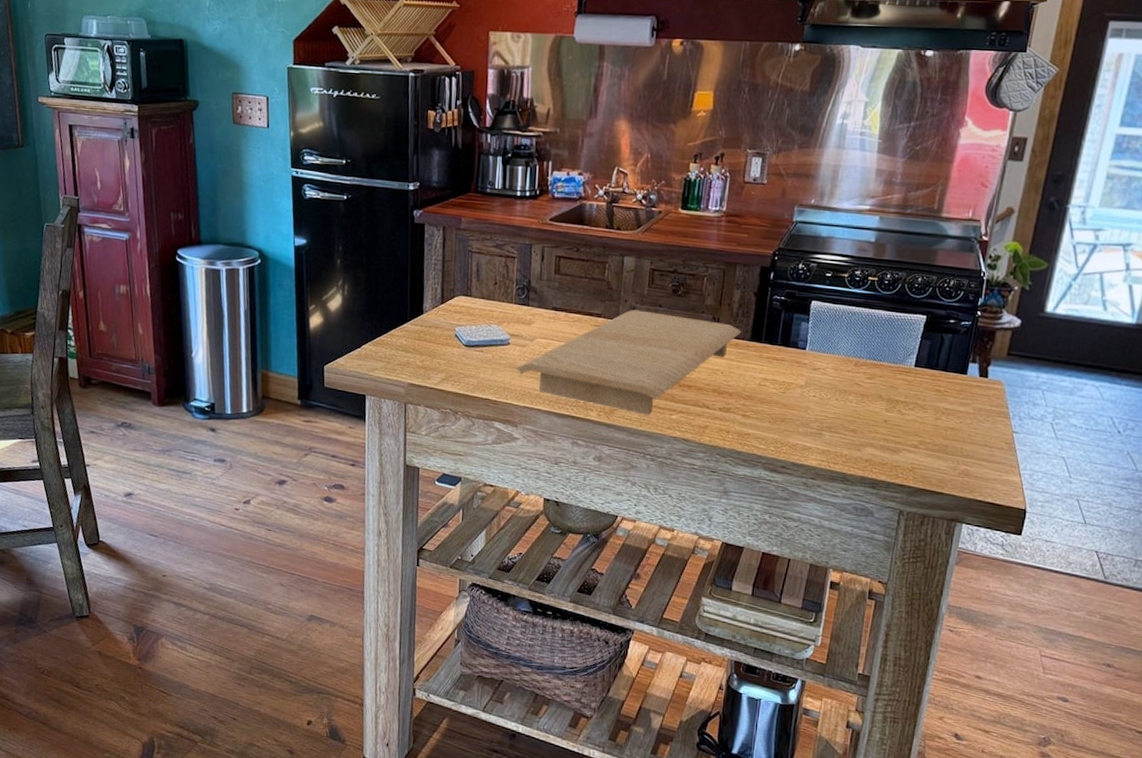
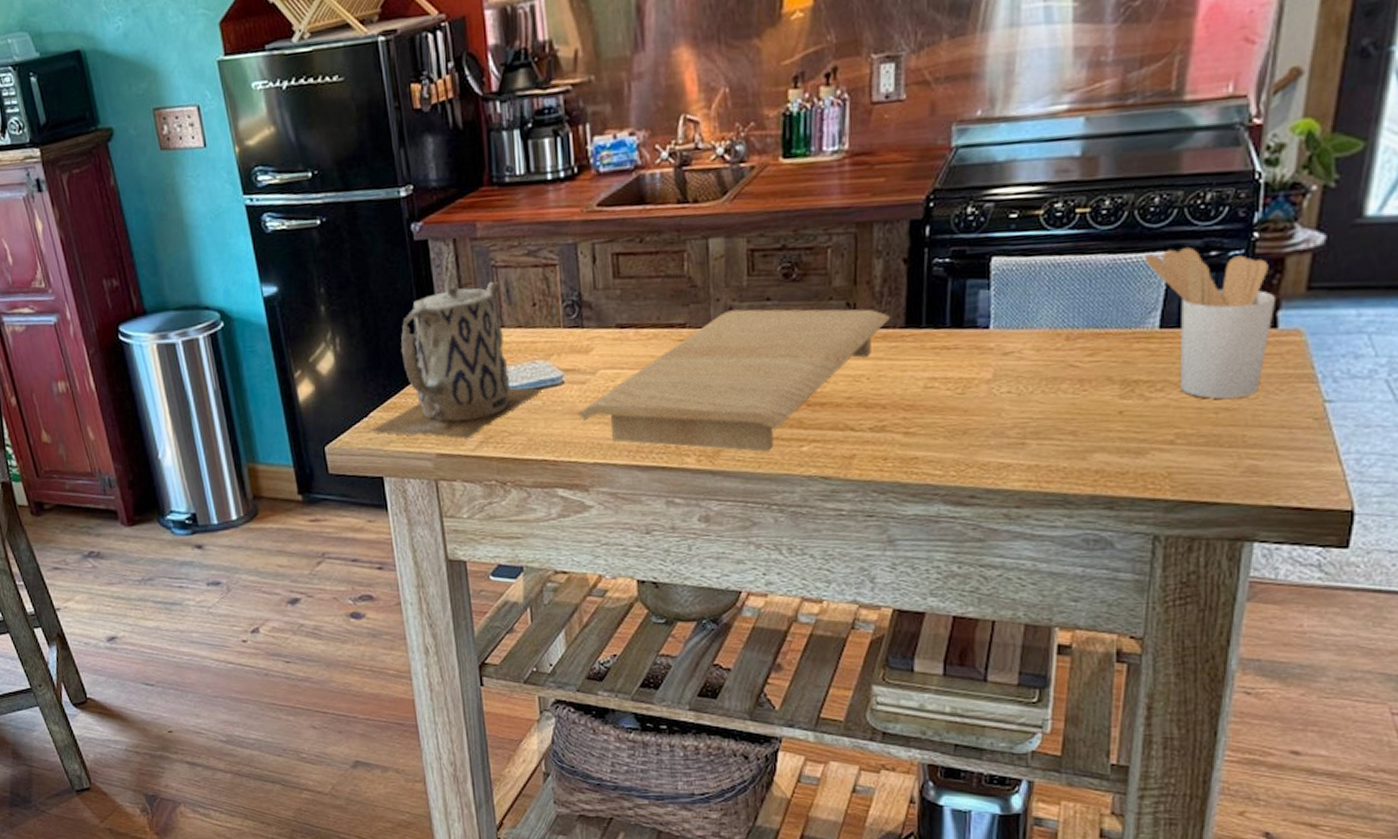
teapot: none [360,250,493,375] -> present [369,272,542,439]
utensil holder: none [909,314,989,422] -> present [1144,247,1277,399]

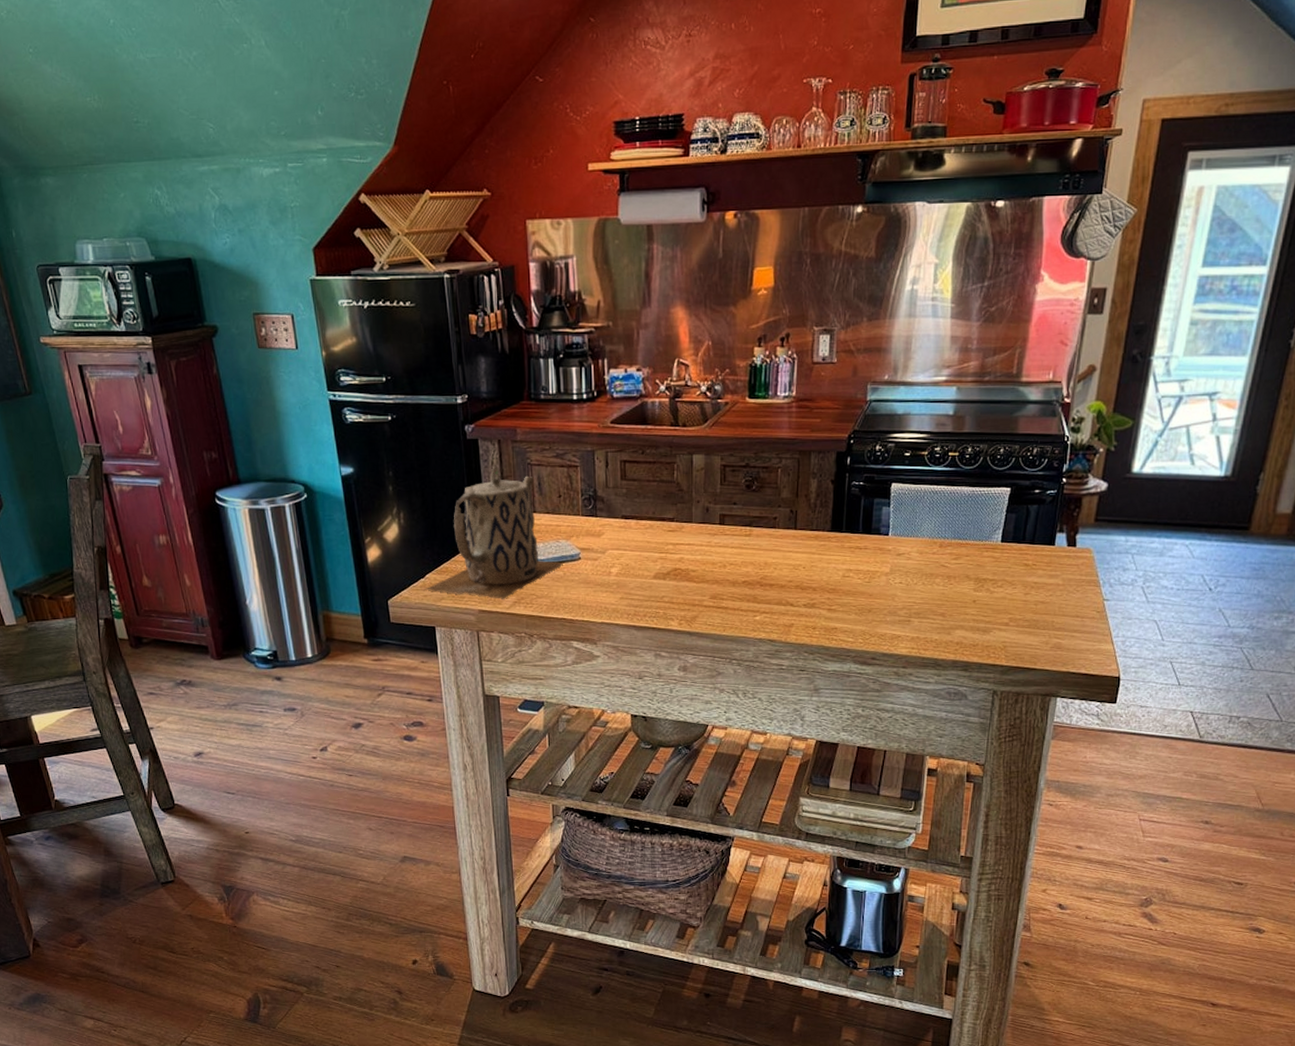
cutting board: present [577,309,891,452] -> none [590,510,821,619]
utensil holder: present [1144,247,1277,399] -> none [992,486,1076,595]

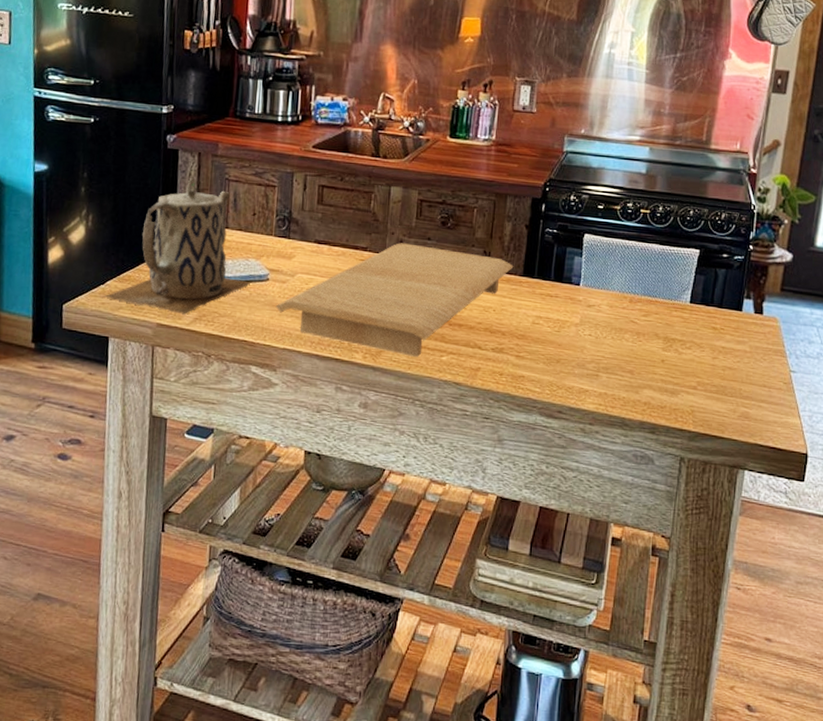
cutting board: none [590,510,821,619] -> present [275,243,514,357]

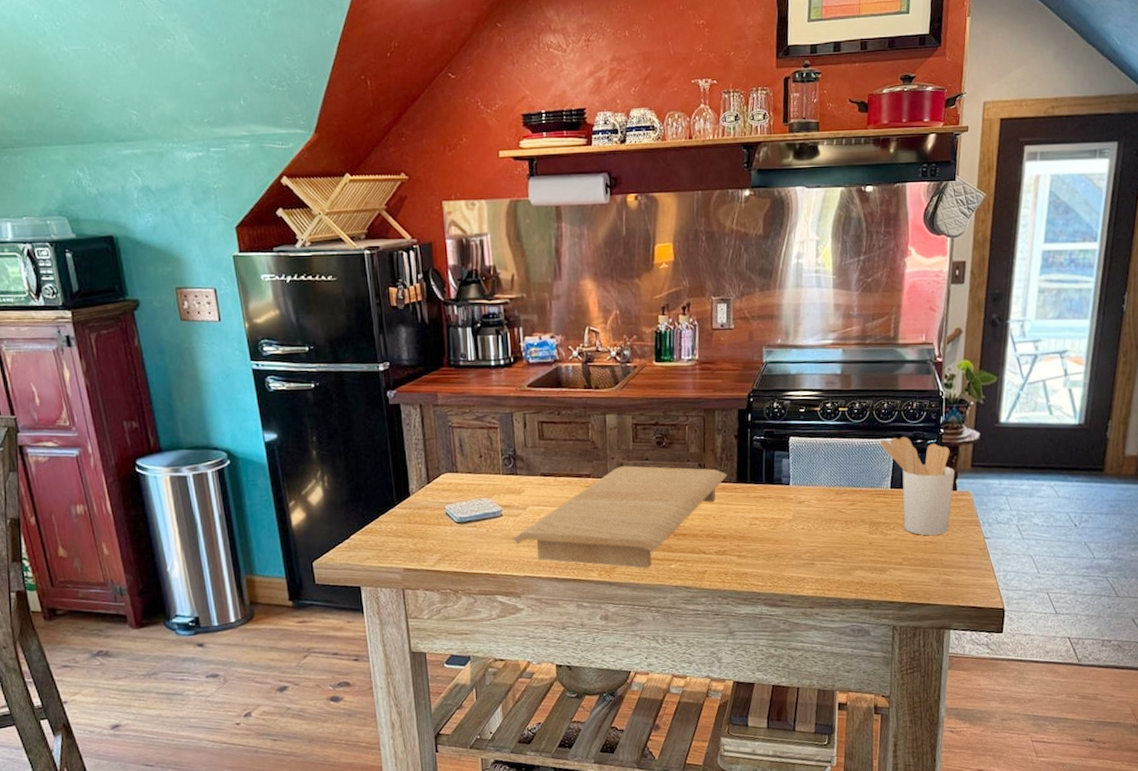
teapot: present [103,178,250,315] -> none [350,430,486,557]
utensil holder: none [682,248,763,361] -> present [880,437,955,536]

